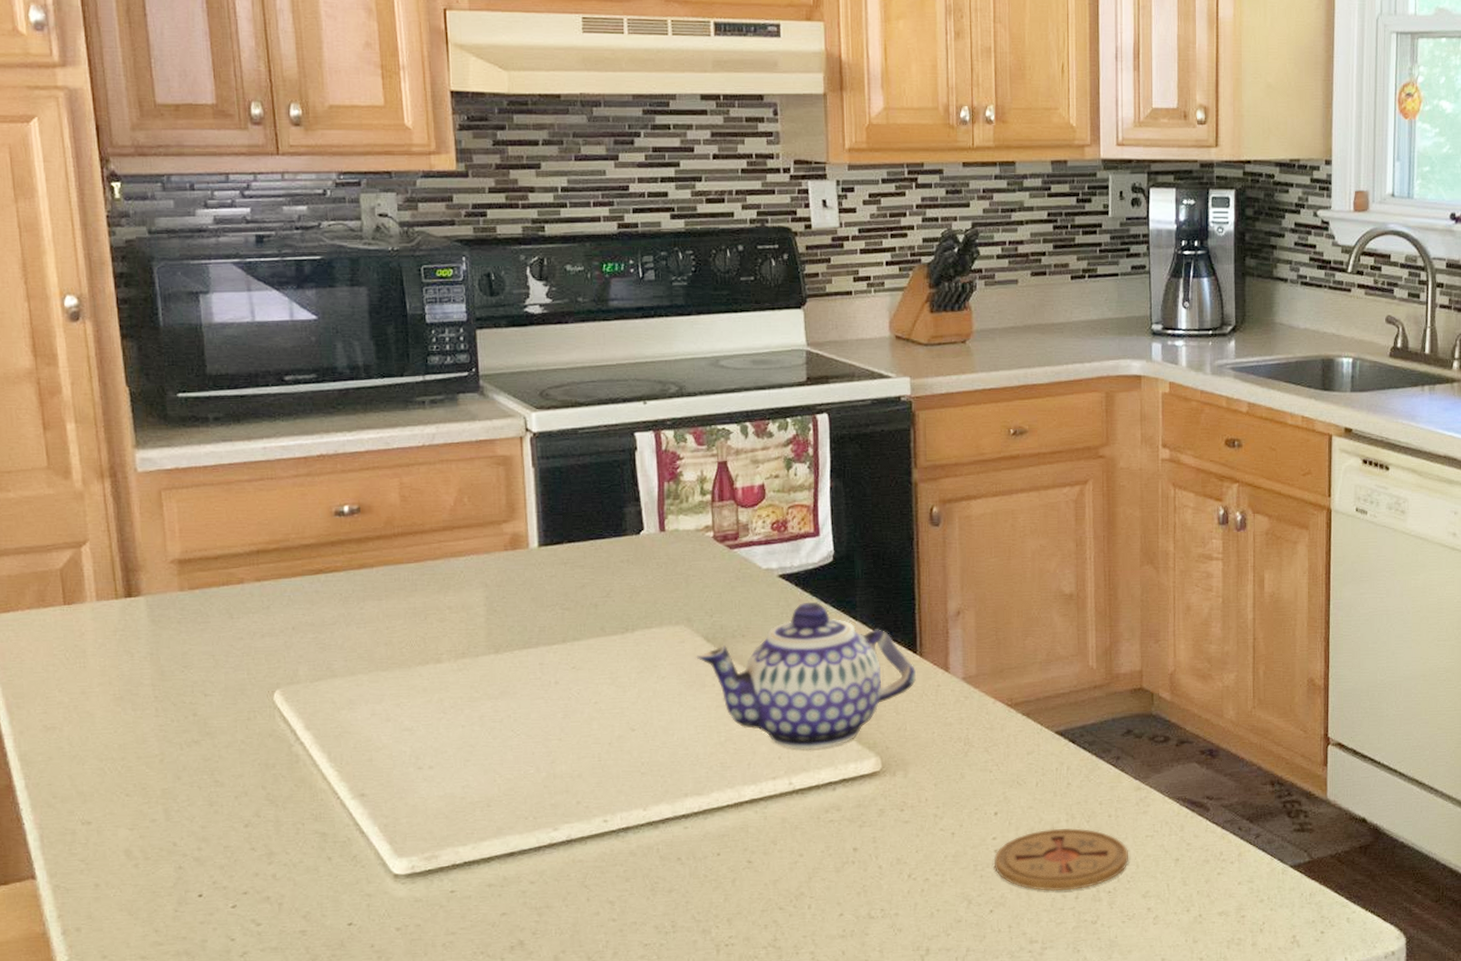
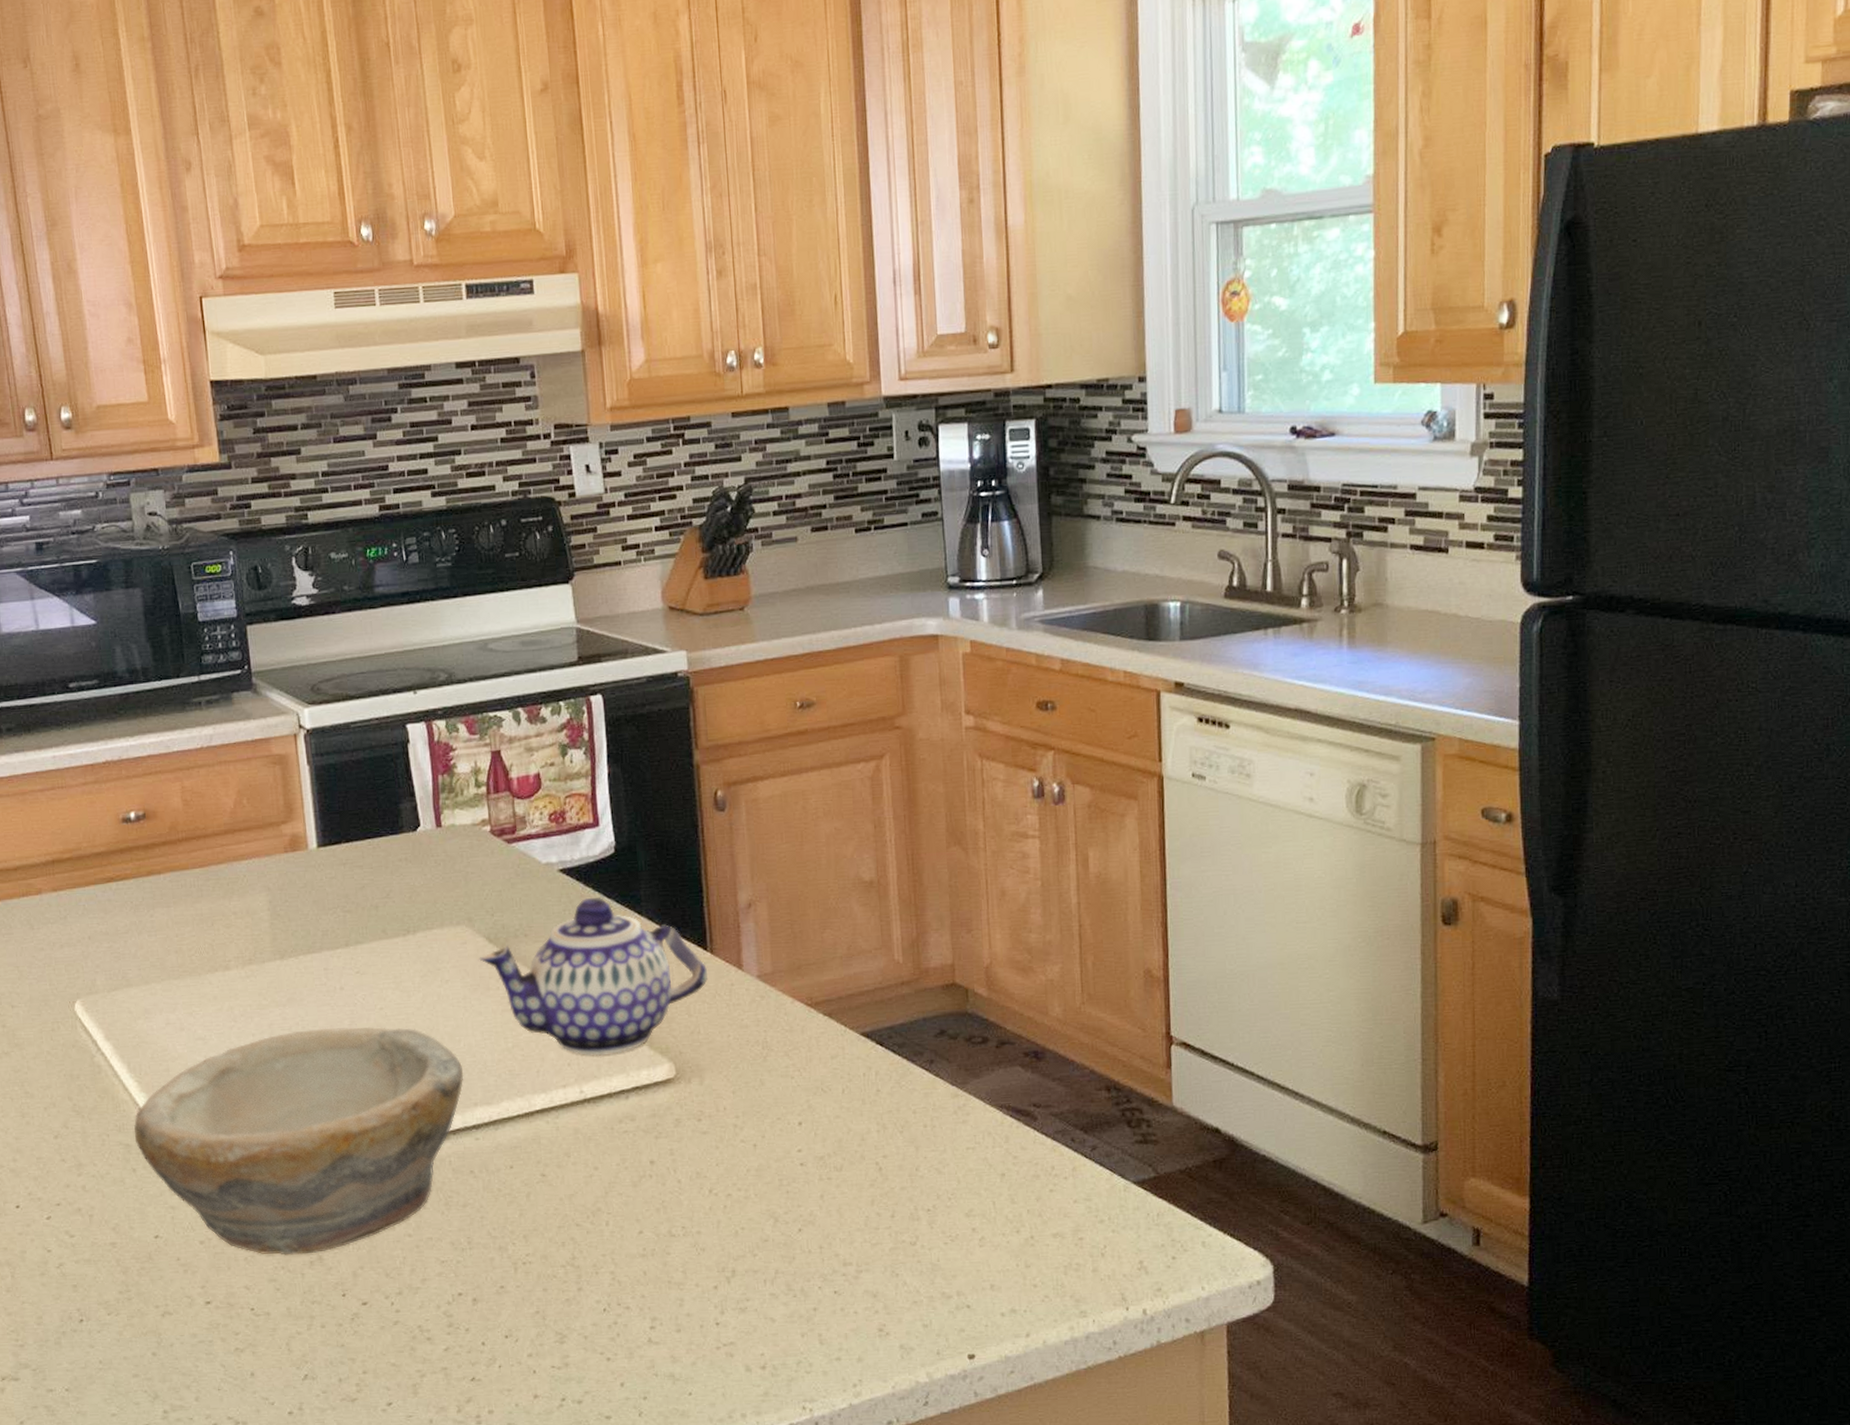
bowl: none [331,720,676,941] -> present [134,1026,464,1255]
coaster: present [993,827,1128,892] -> none [800,1139,948,1209]

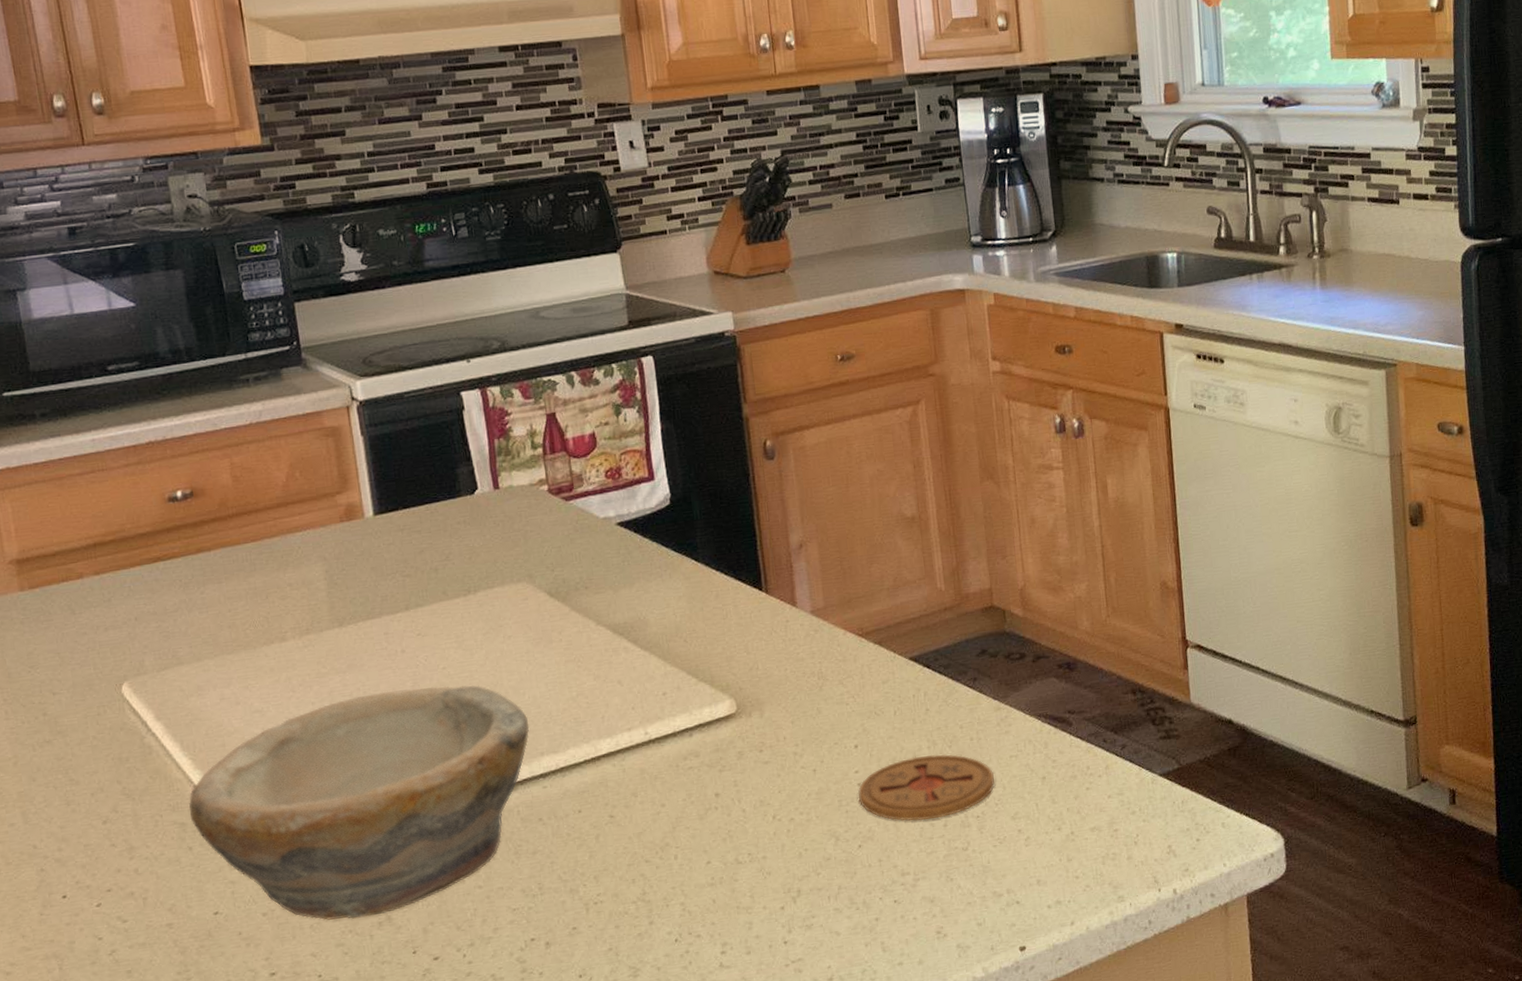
teapot: present [479,898,708,1056] -> none [541,547,764,698]
coaster: none [800,1139,948,1209] -> present [857,754,995,821]

